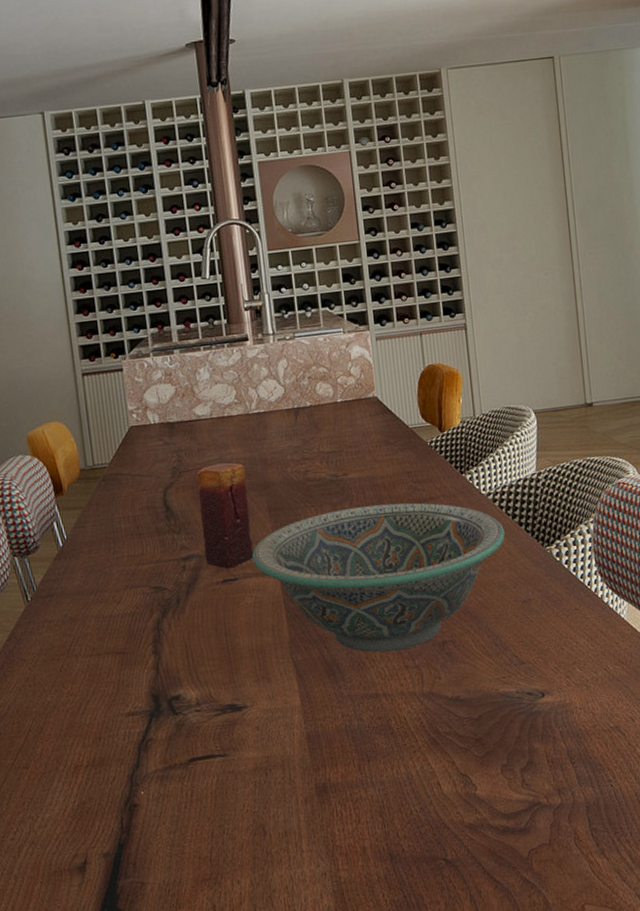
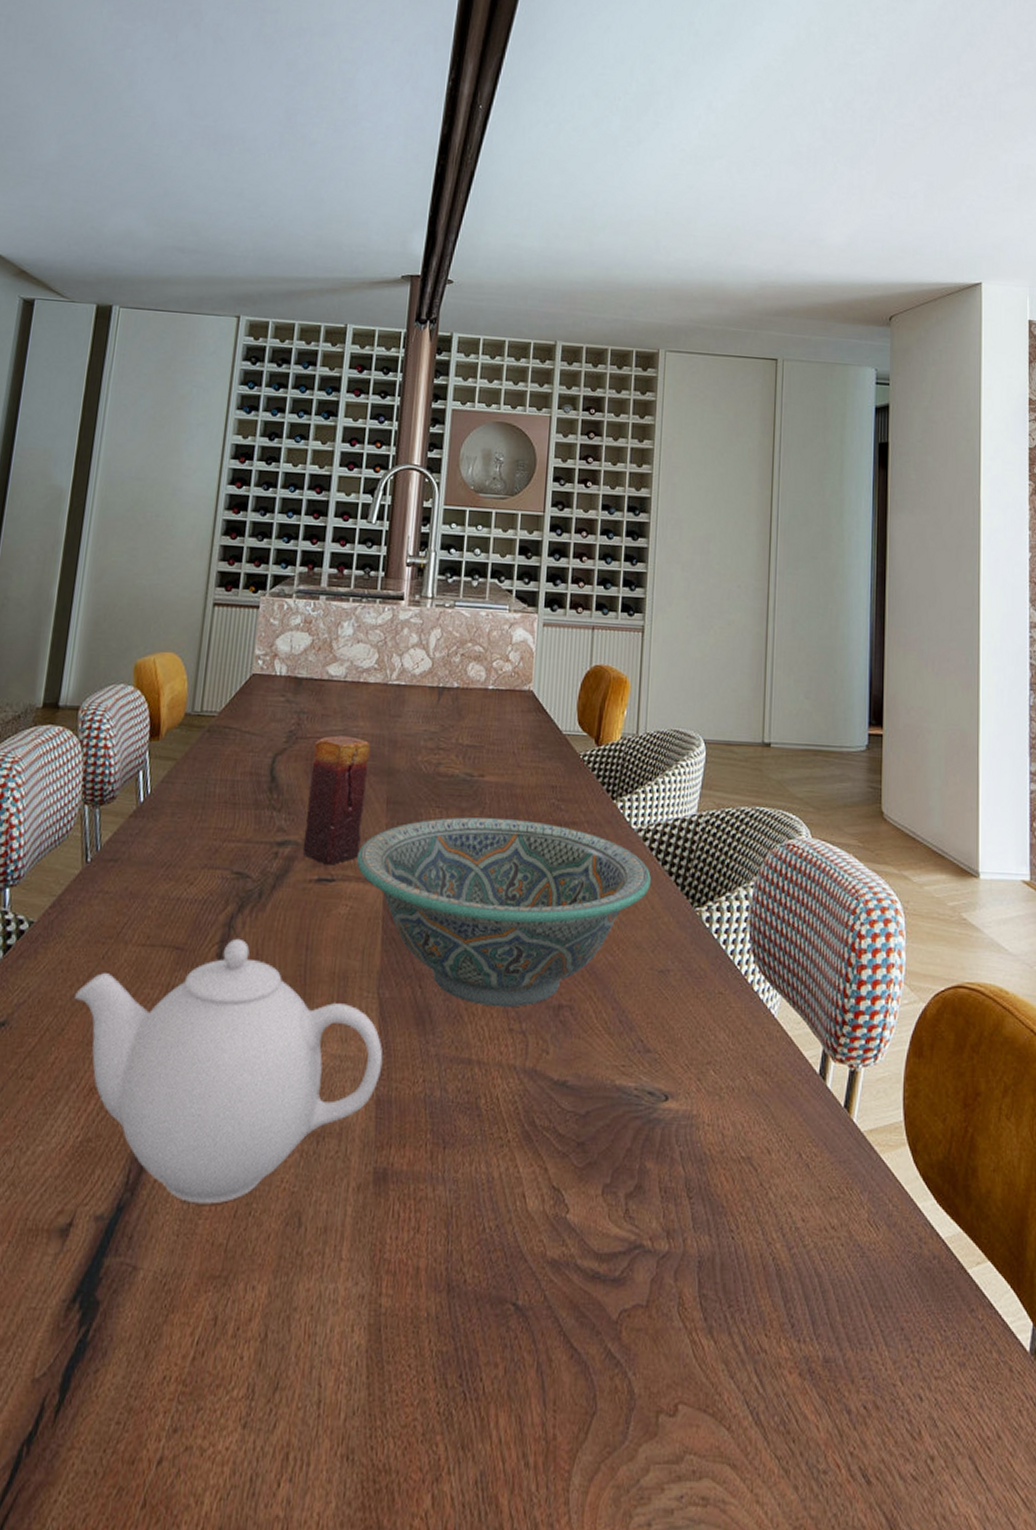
teapot: none [45,637,307,833] -> present [75,938,383,1204]

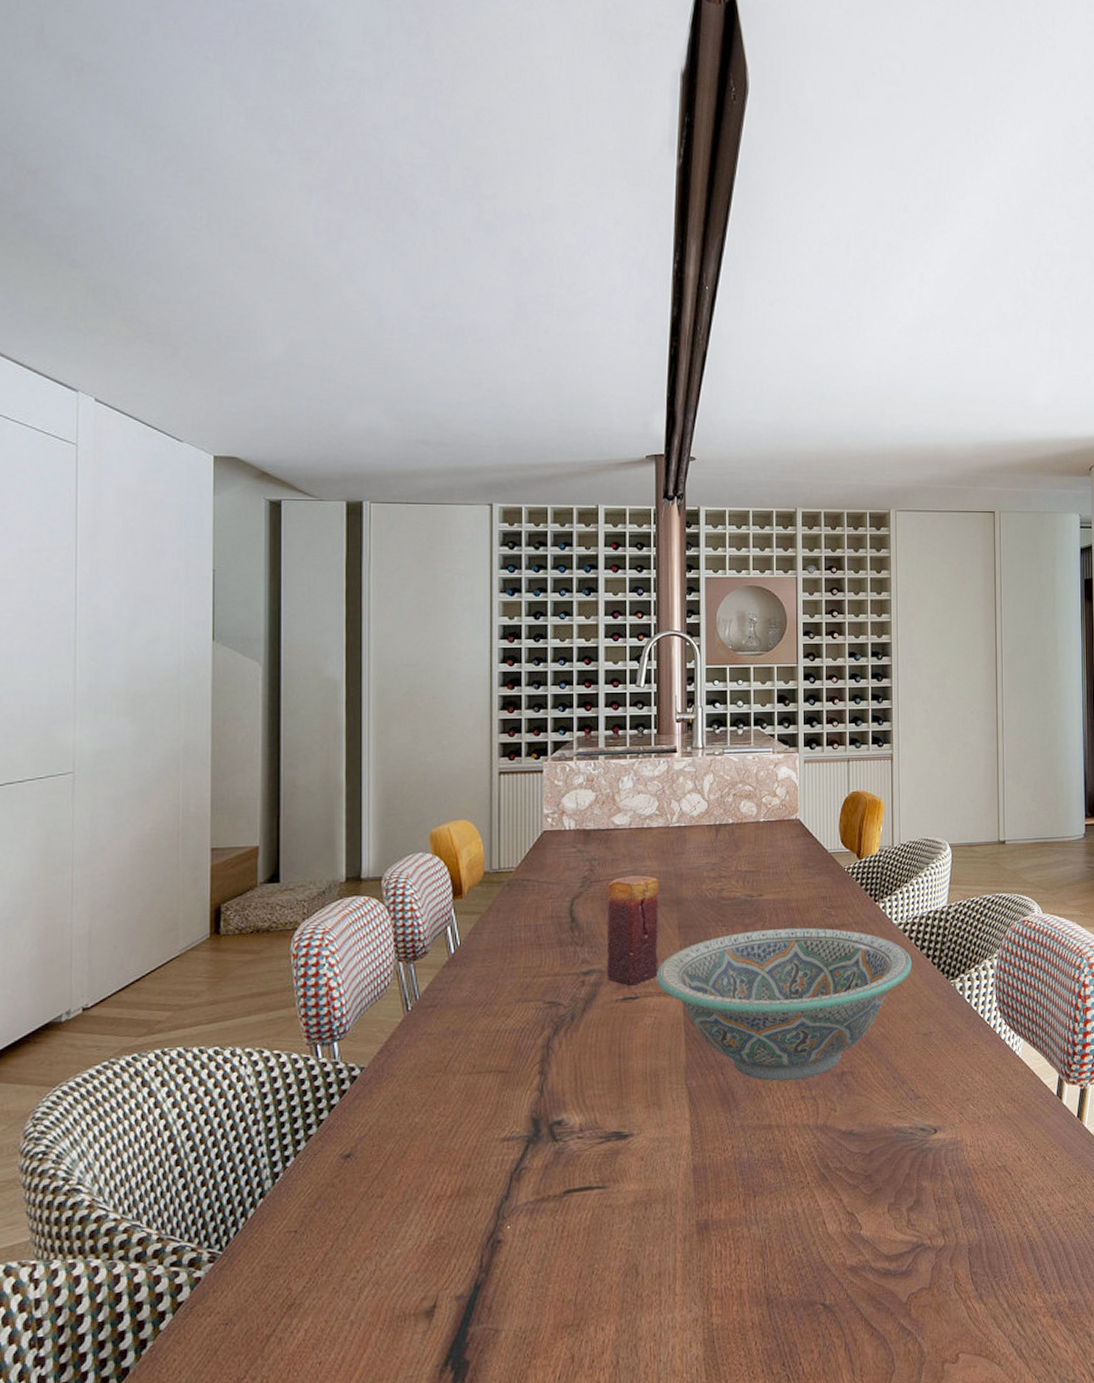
teapot: present [75,938,383,1204] -> none [413,1056,696,1273]

